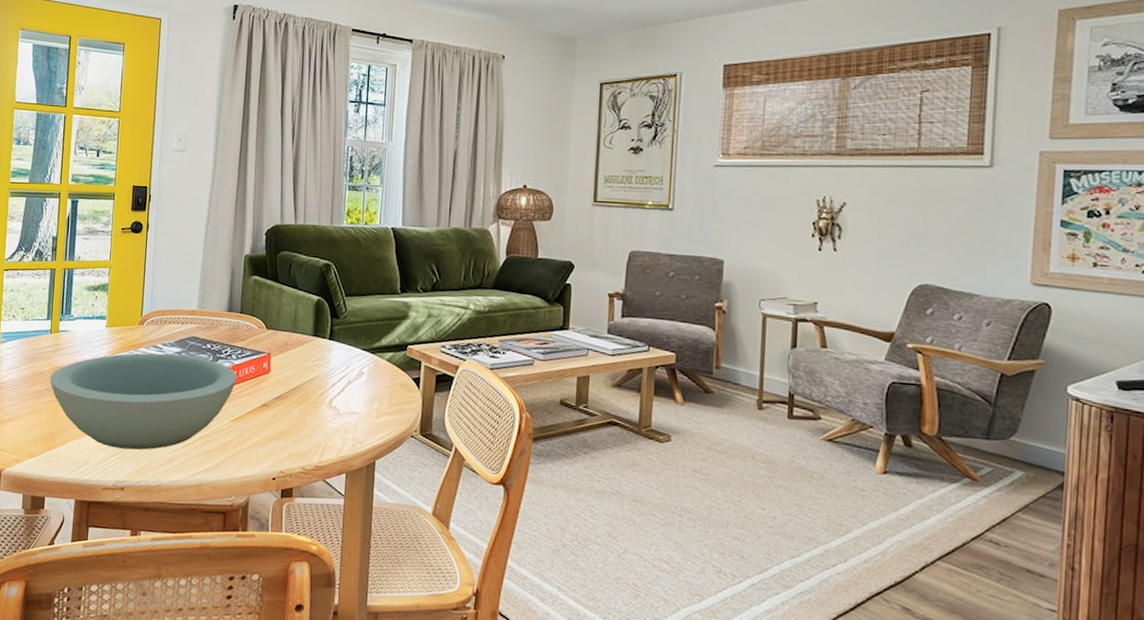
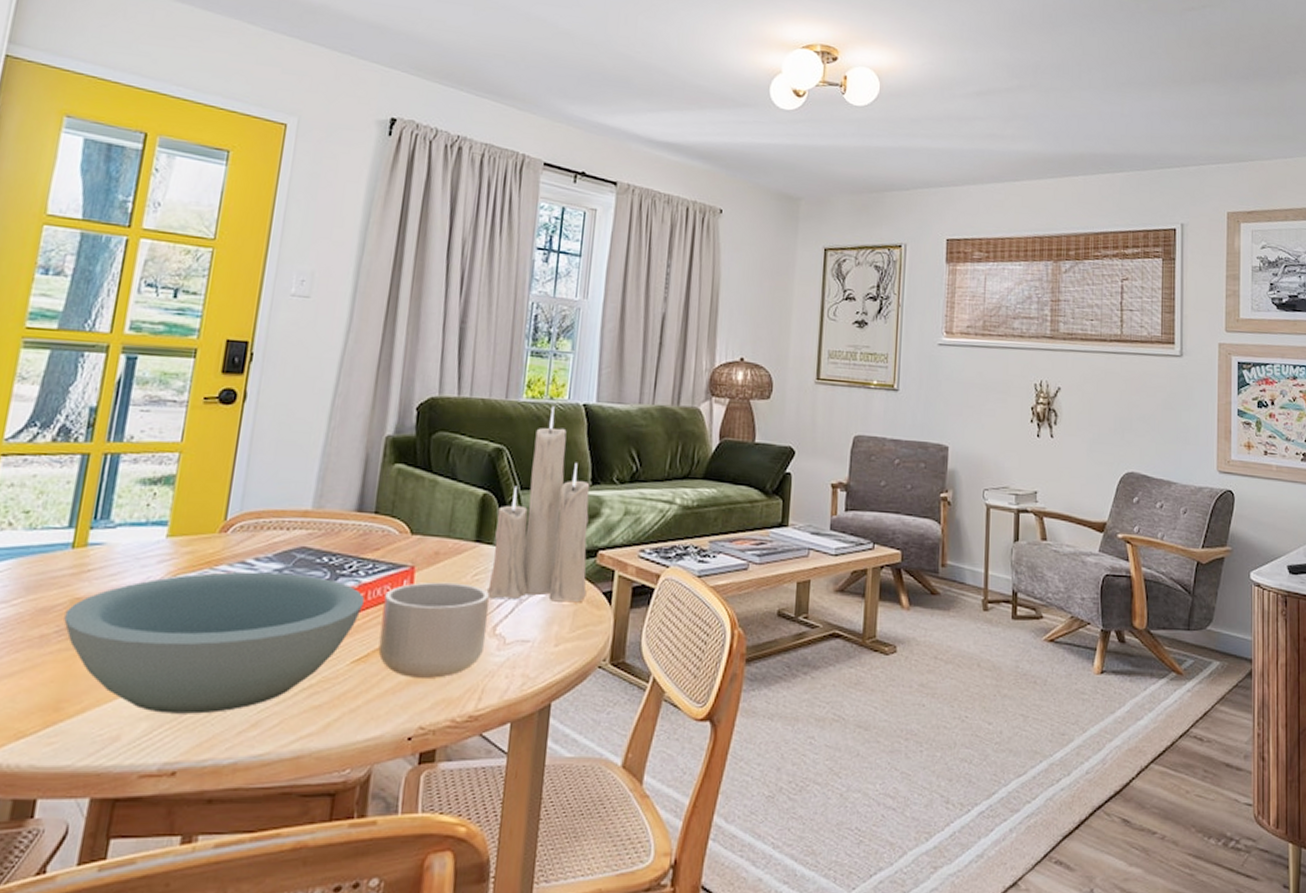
cup: none [248,365,326,437] -> present [378,581,491,678]
candle: none [324,230,400,386] -> present [487,407,590,603]

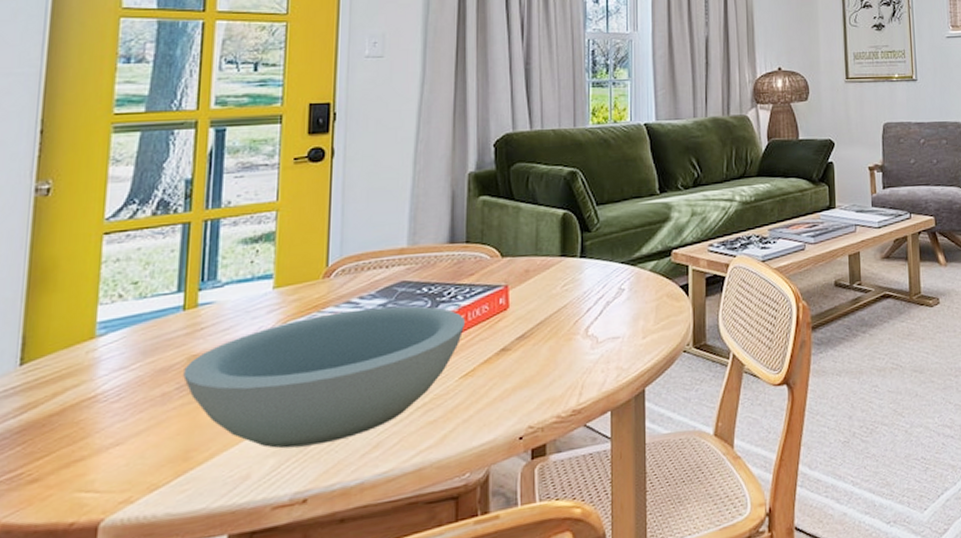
cup: present [378,581,491,678] -> none [483,294,580,384]
candle: present [487,407,590,603] -> none [577,129,666,304]

